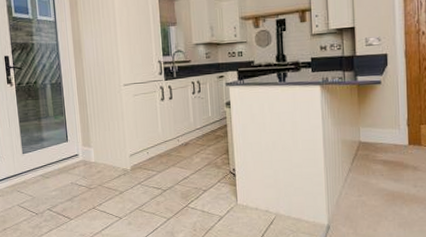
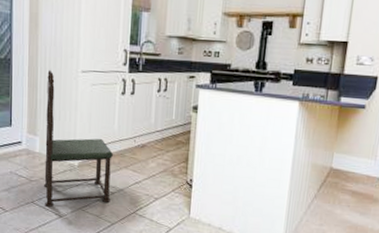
dining chair: none [94,87,163,211] -> present [44,69,113,207]

